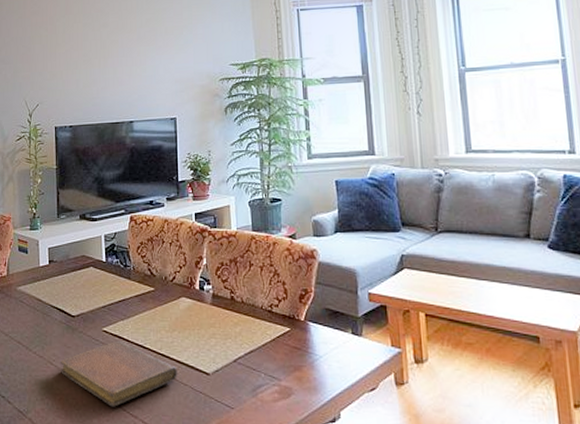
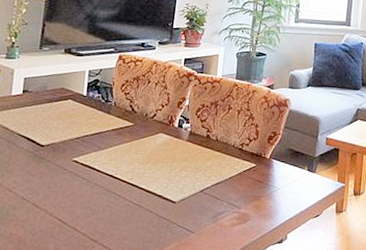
notebook: present [61,340,177,407] -> none [20,170,145,232]

